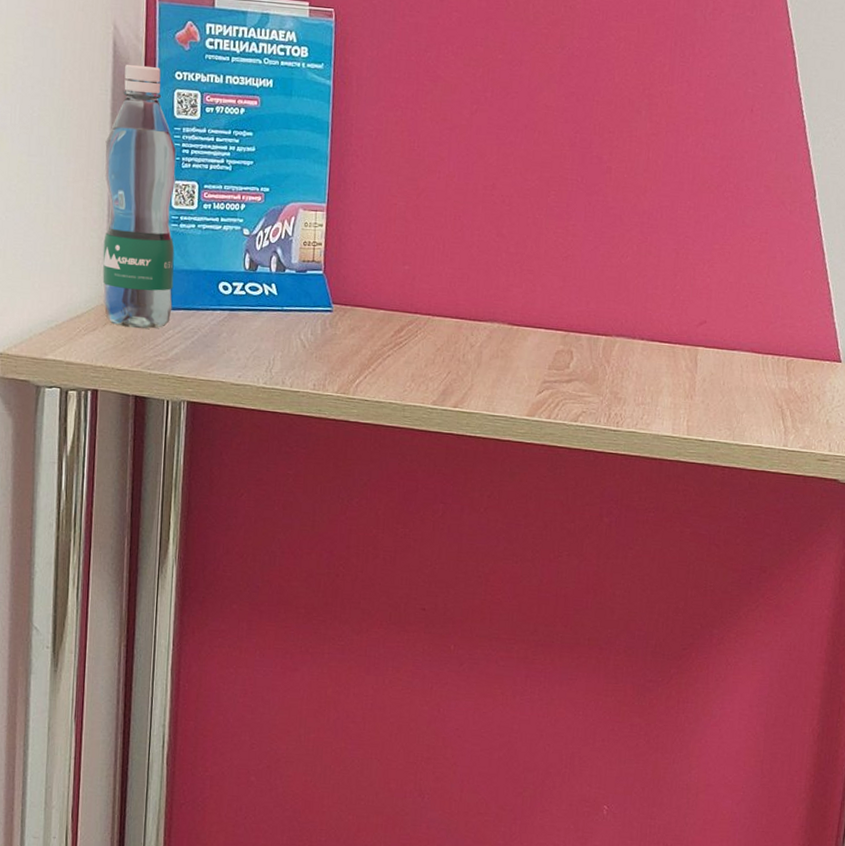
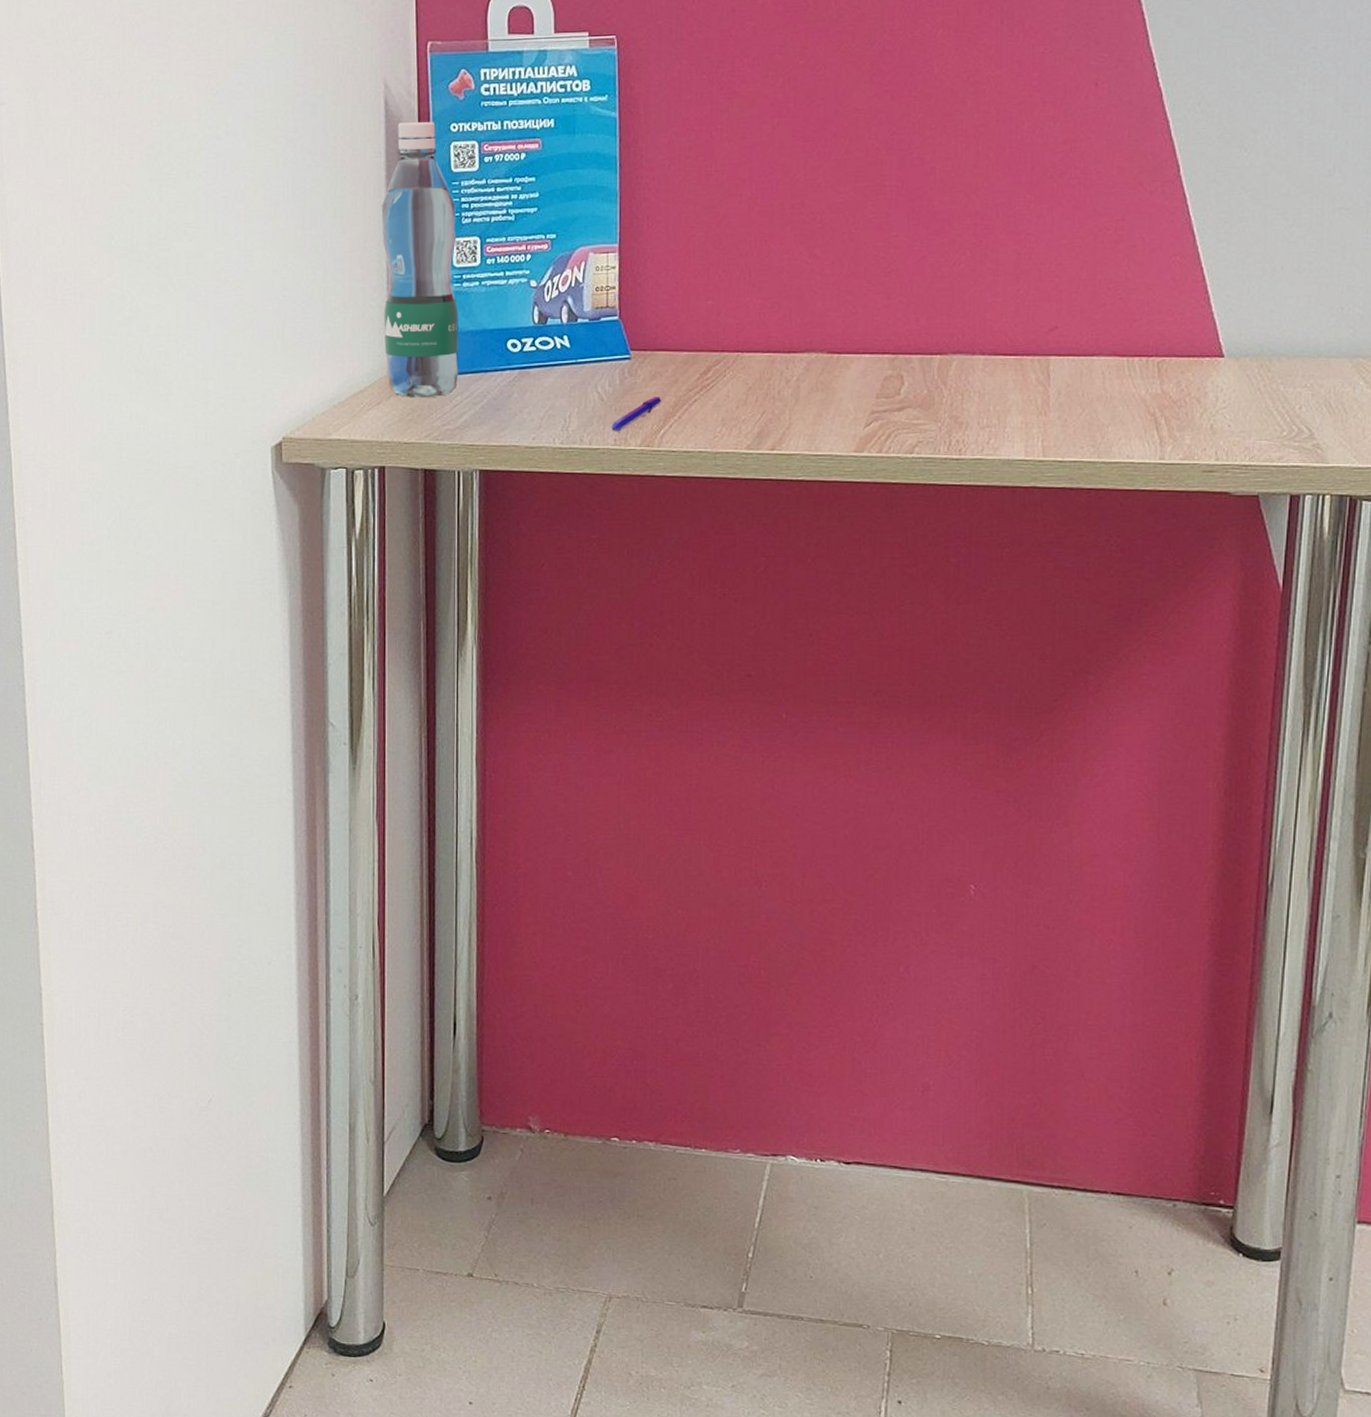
pen: none [311,349,359,378] -> present [611,397,662,432]

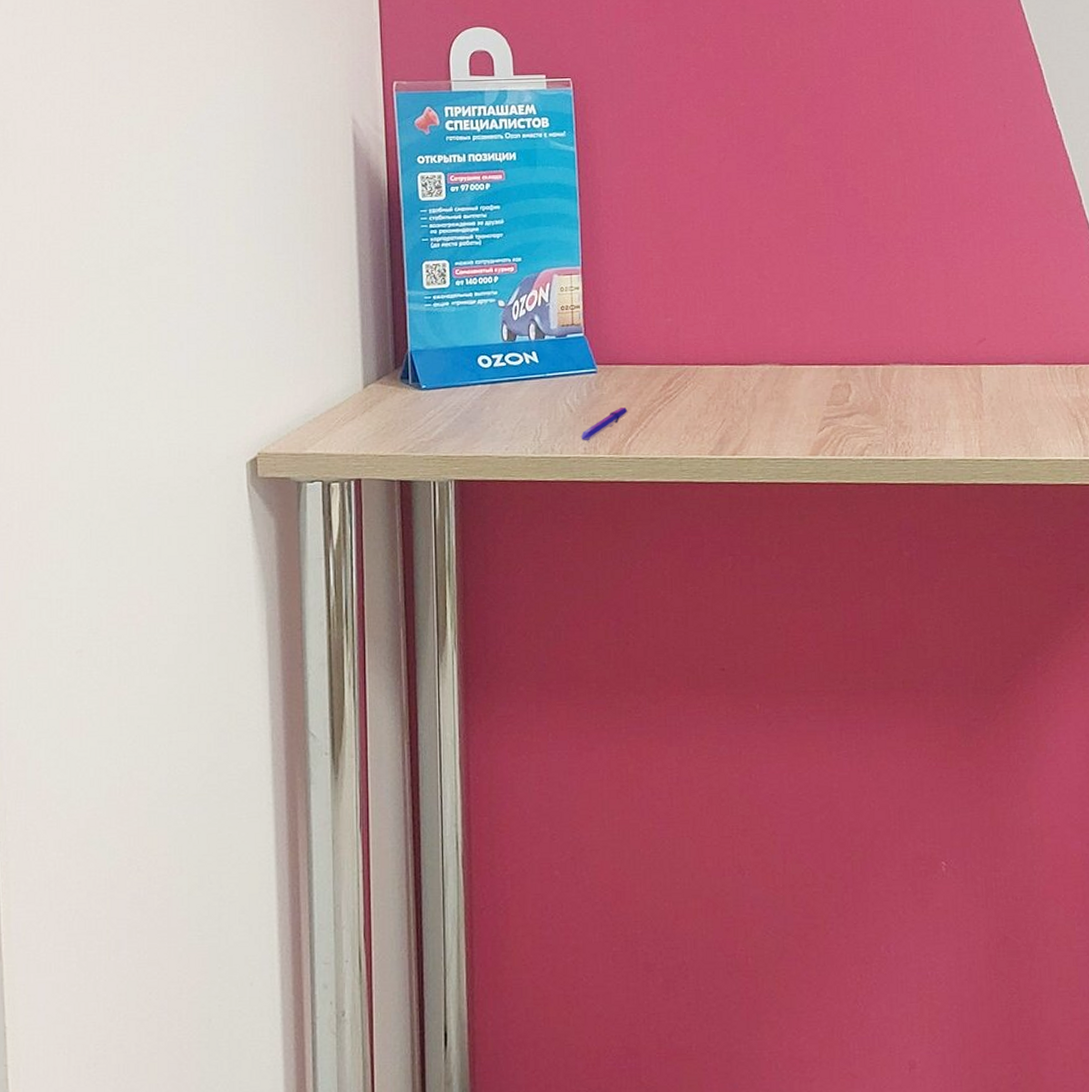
bottle: present [381,121,459,397] -> none [352,154,432,412]

